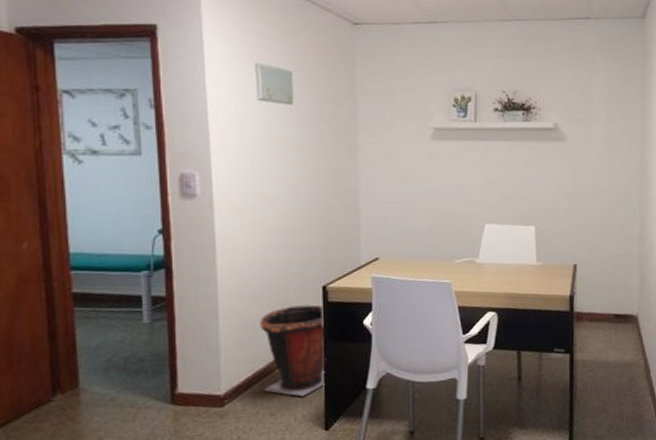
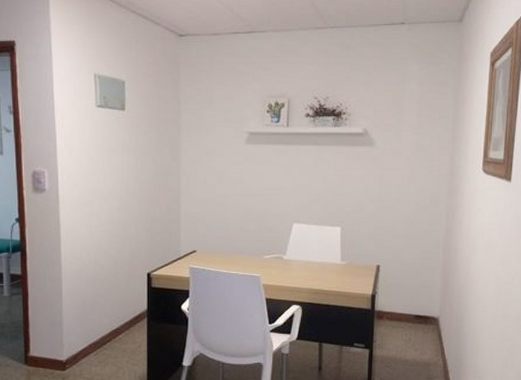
waste bin: present [260,305,326,397] -> none [95,289,149,368]

